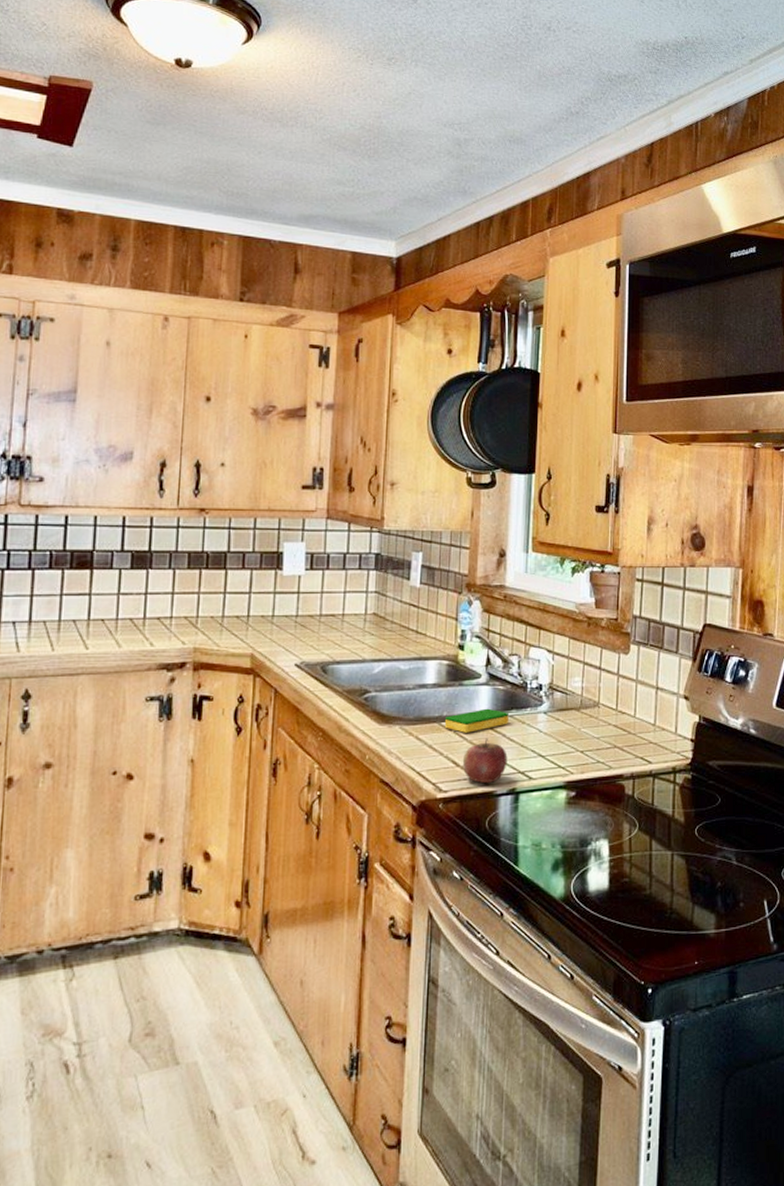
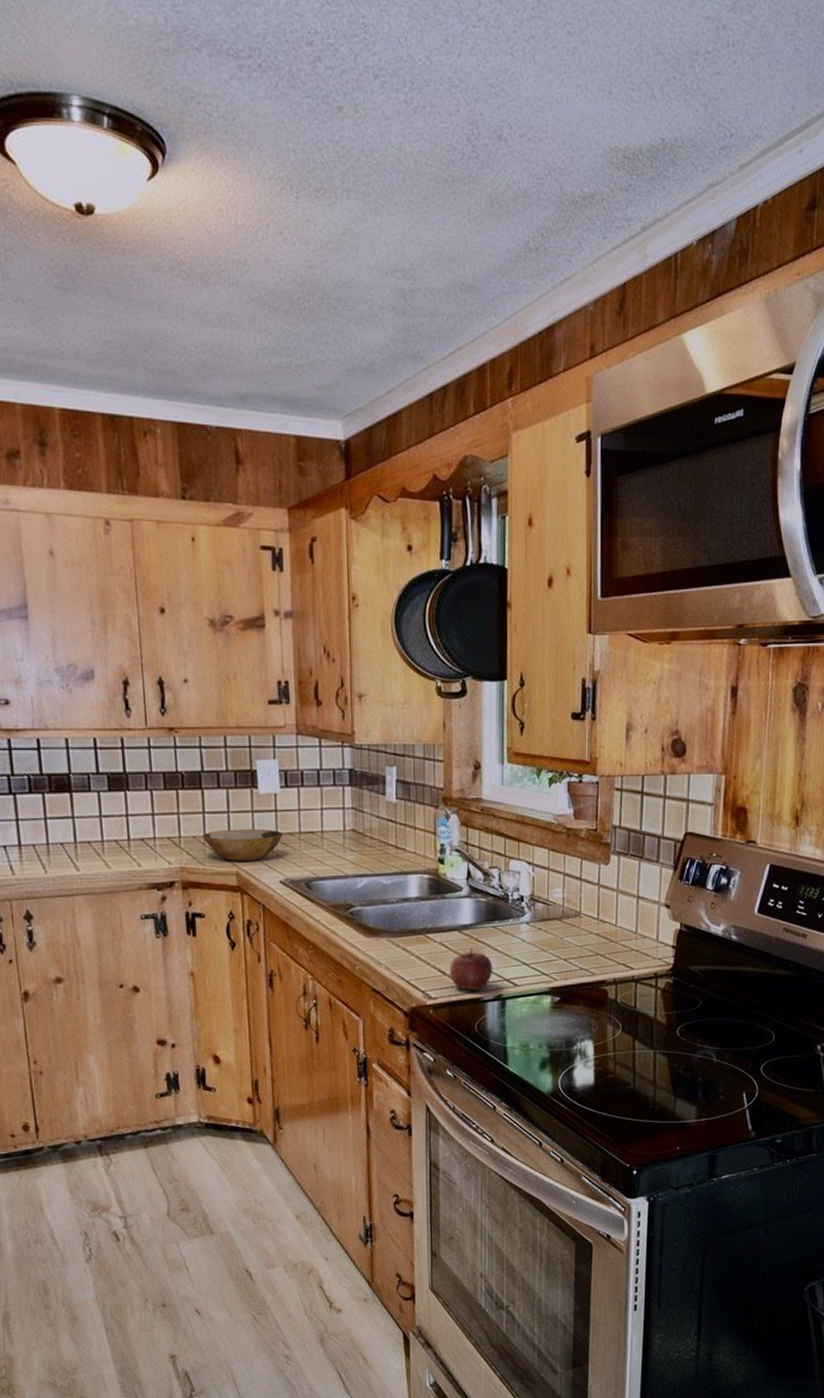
bowl: none [220,610,304,644] -> present [202,828,284,862]
dish sponge: present [444,708,508,733] -> none [429,920,492,944]

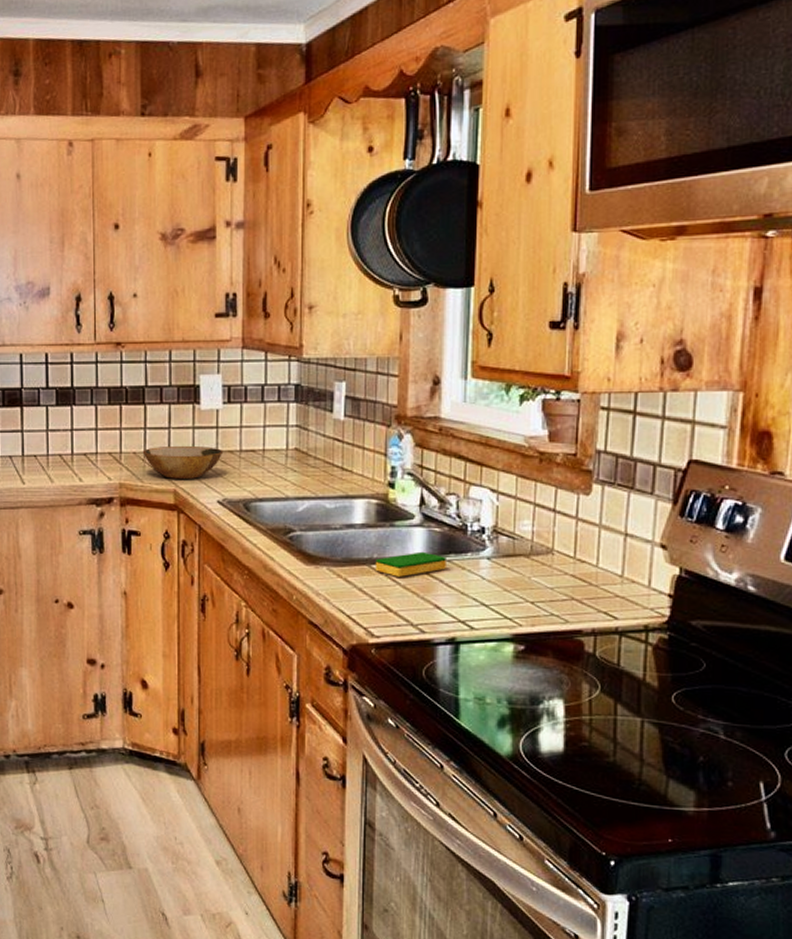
dish sponge: none [429,920,492,944] -> present [375,551,446,577]
apple: present [450,948,493,991] -> none [397,583,446,632]

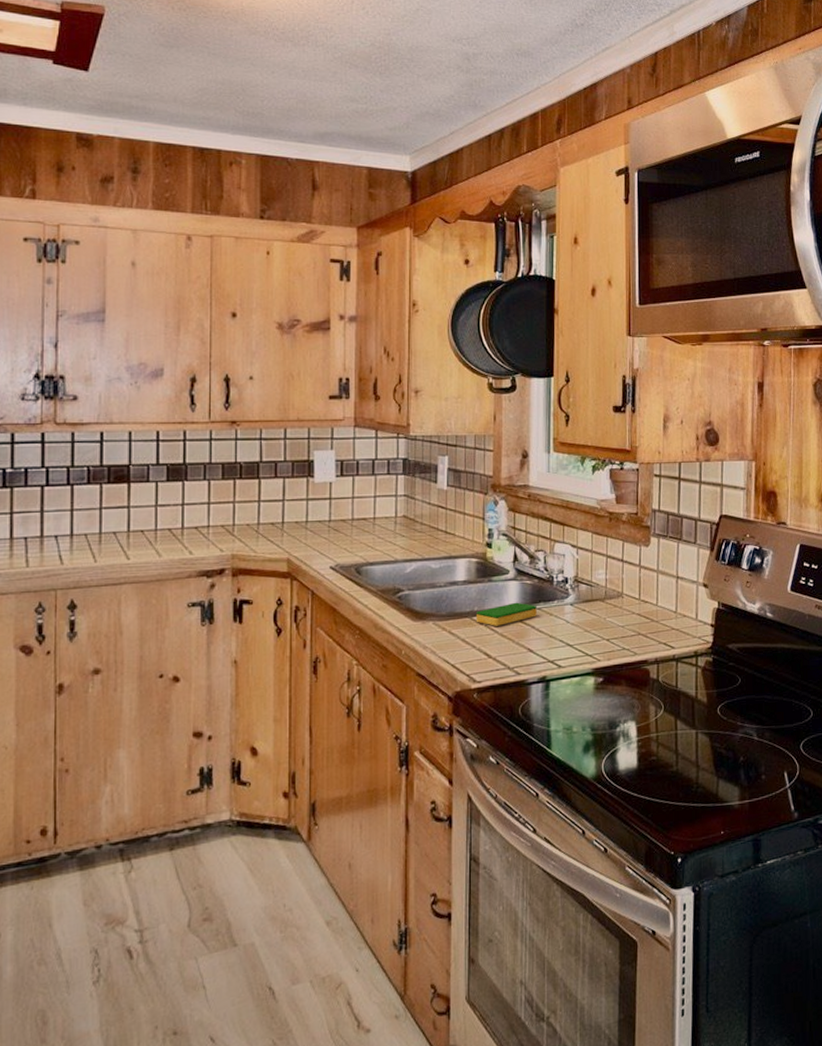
bowl: present [142,445,224,480] -> none [256,516,336,549]

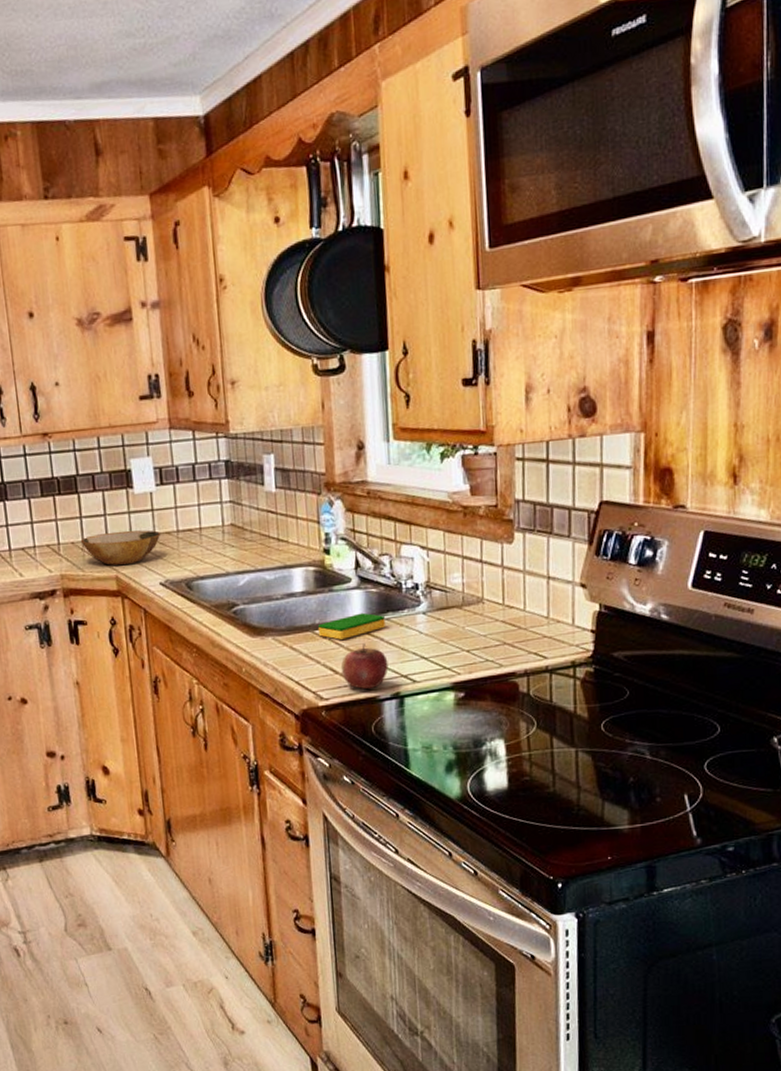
bowl: none [256,516,336,549] -> present [80,530,161,566]
apple: none [495,630,537,674] -> present [341,643,389,690]

